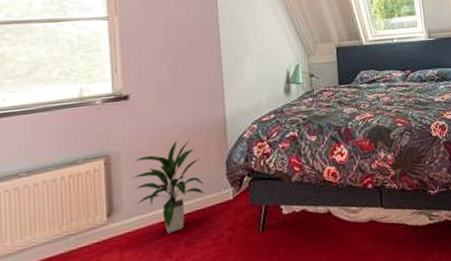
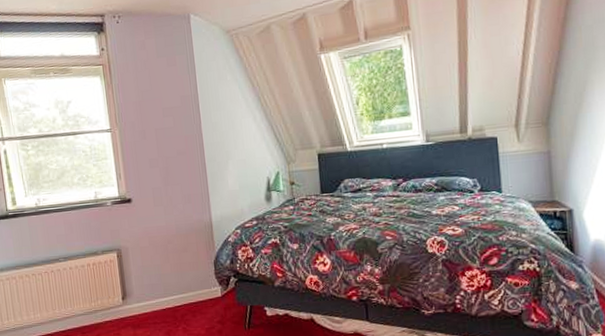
indoor plant: present [131,140,205,234] -> none [138,240,197,319]

